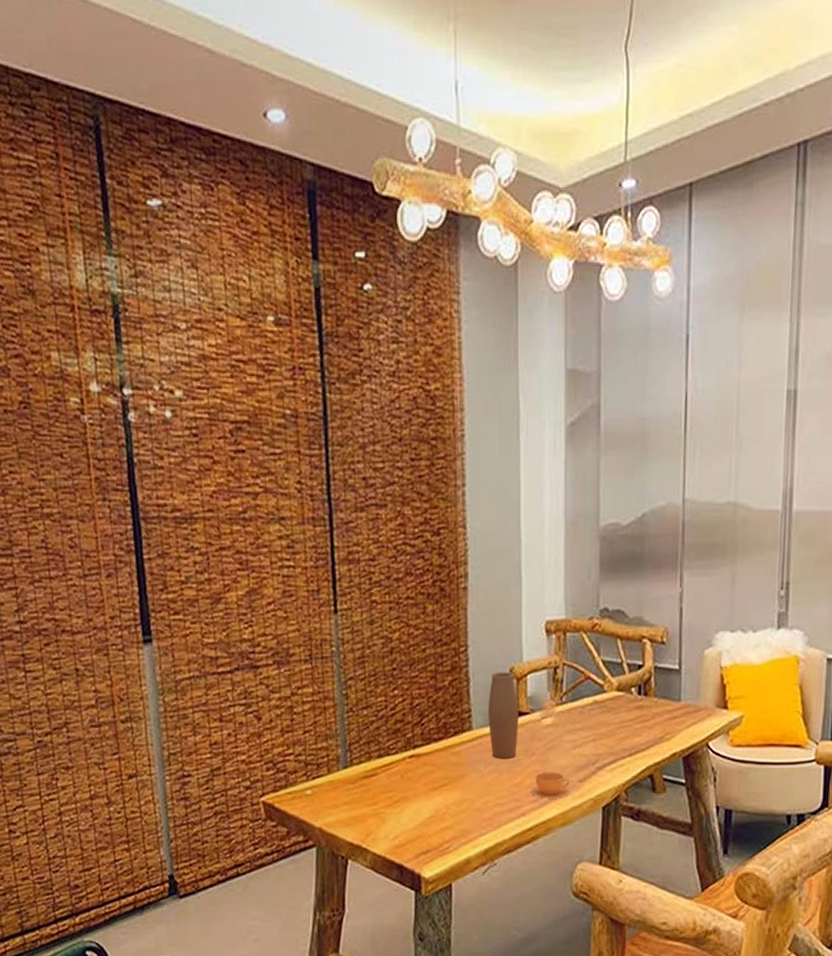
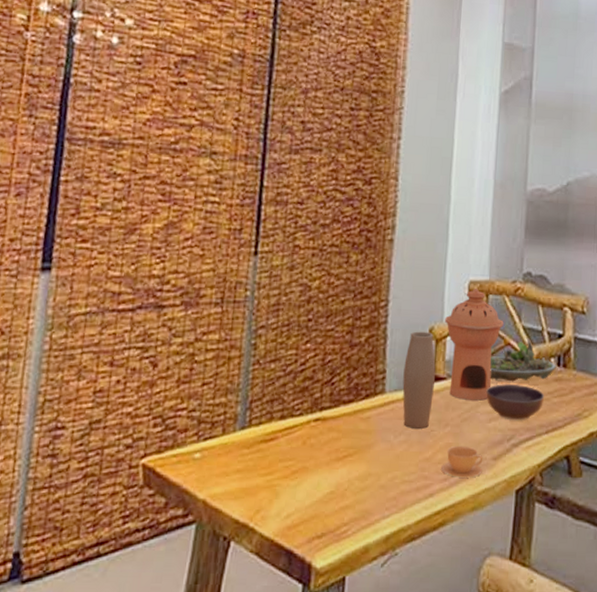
incense burner: none [524,628,583,731] -> present [445,289,504,401]
bowl: none [569,714,627,747] -> present [486,384,545,421]
succulent planter: none [571,670,637,712] -> present [490,337,556,382]

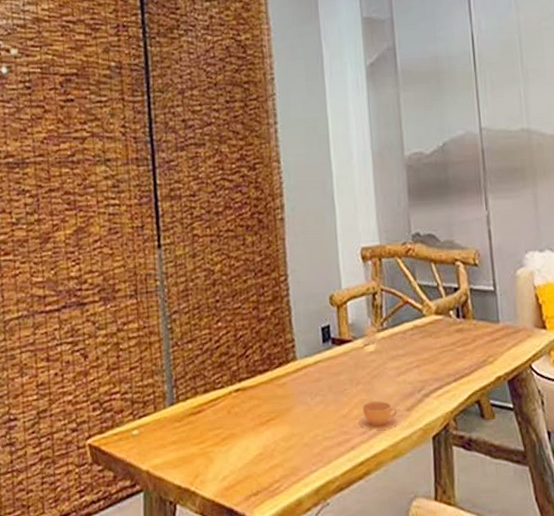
vase: present [402,331,436,429] -> none [310,299,342,389]
incense burner: present [445,289,504,401] -> none [343,254,400,359]
bowl: present [486,384,545,421] -> none [391,339,449,373]
succulent planter: present [490,337,556,382] -> none [390,294,456,337]

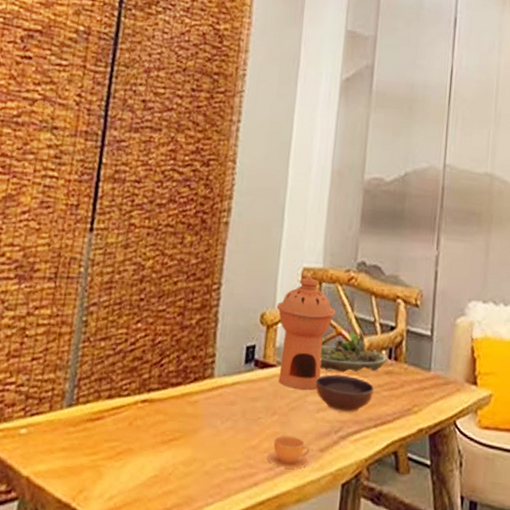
incense burner: none [343,254,400,359] -> present [277,276,336,390]
succulent planter: none [390,294,456,337] -> present [319,327,387,373]
bowl: none [391,339,449,373] -> present [315,374,375,413]

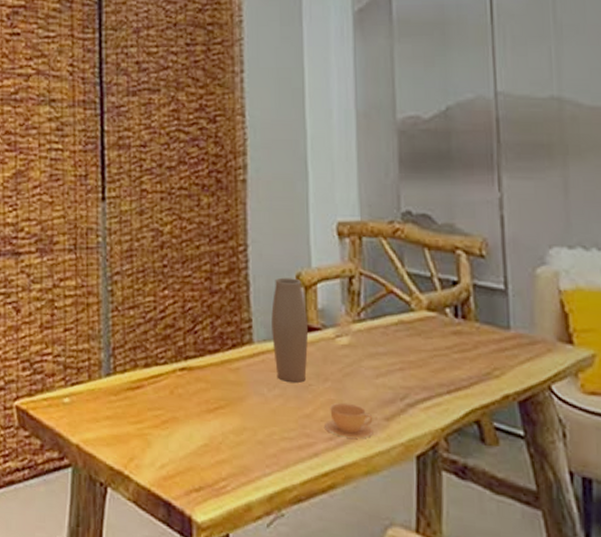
vase: none [231,316,266,416] -> present [271,277,308,383]
incense burner: present [277,276,336,390] -> none [313,231,383,354]
bowl: present [315,374,375,413] -> none [369,336,442,378]
succulent planter: present [319,327,387,373] -> none [370,284,453,334]

